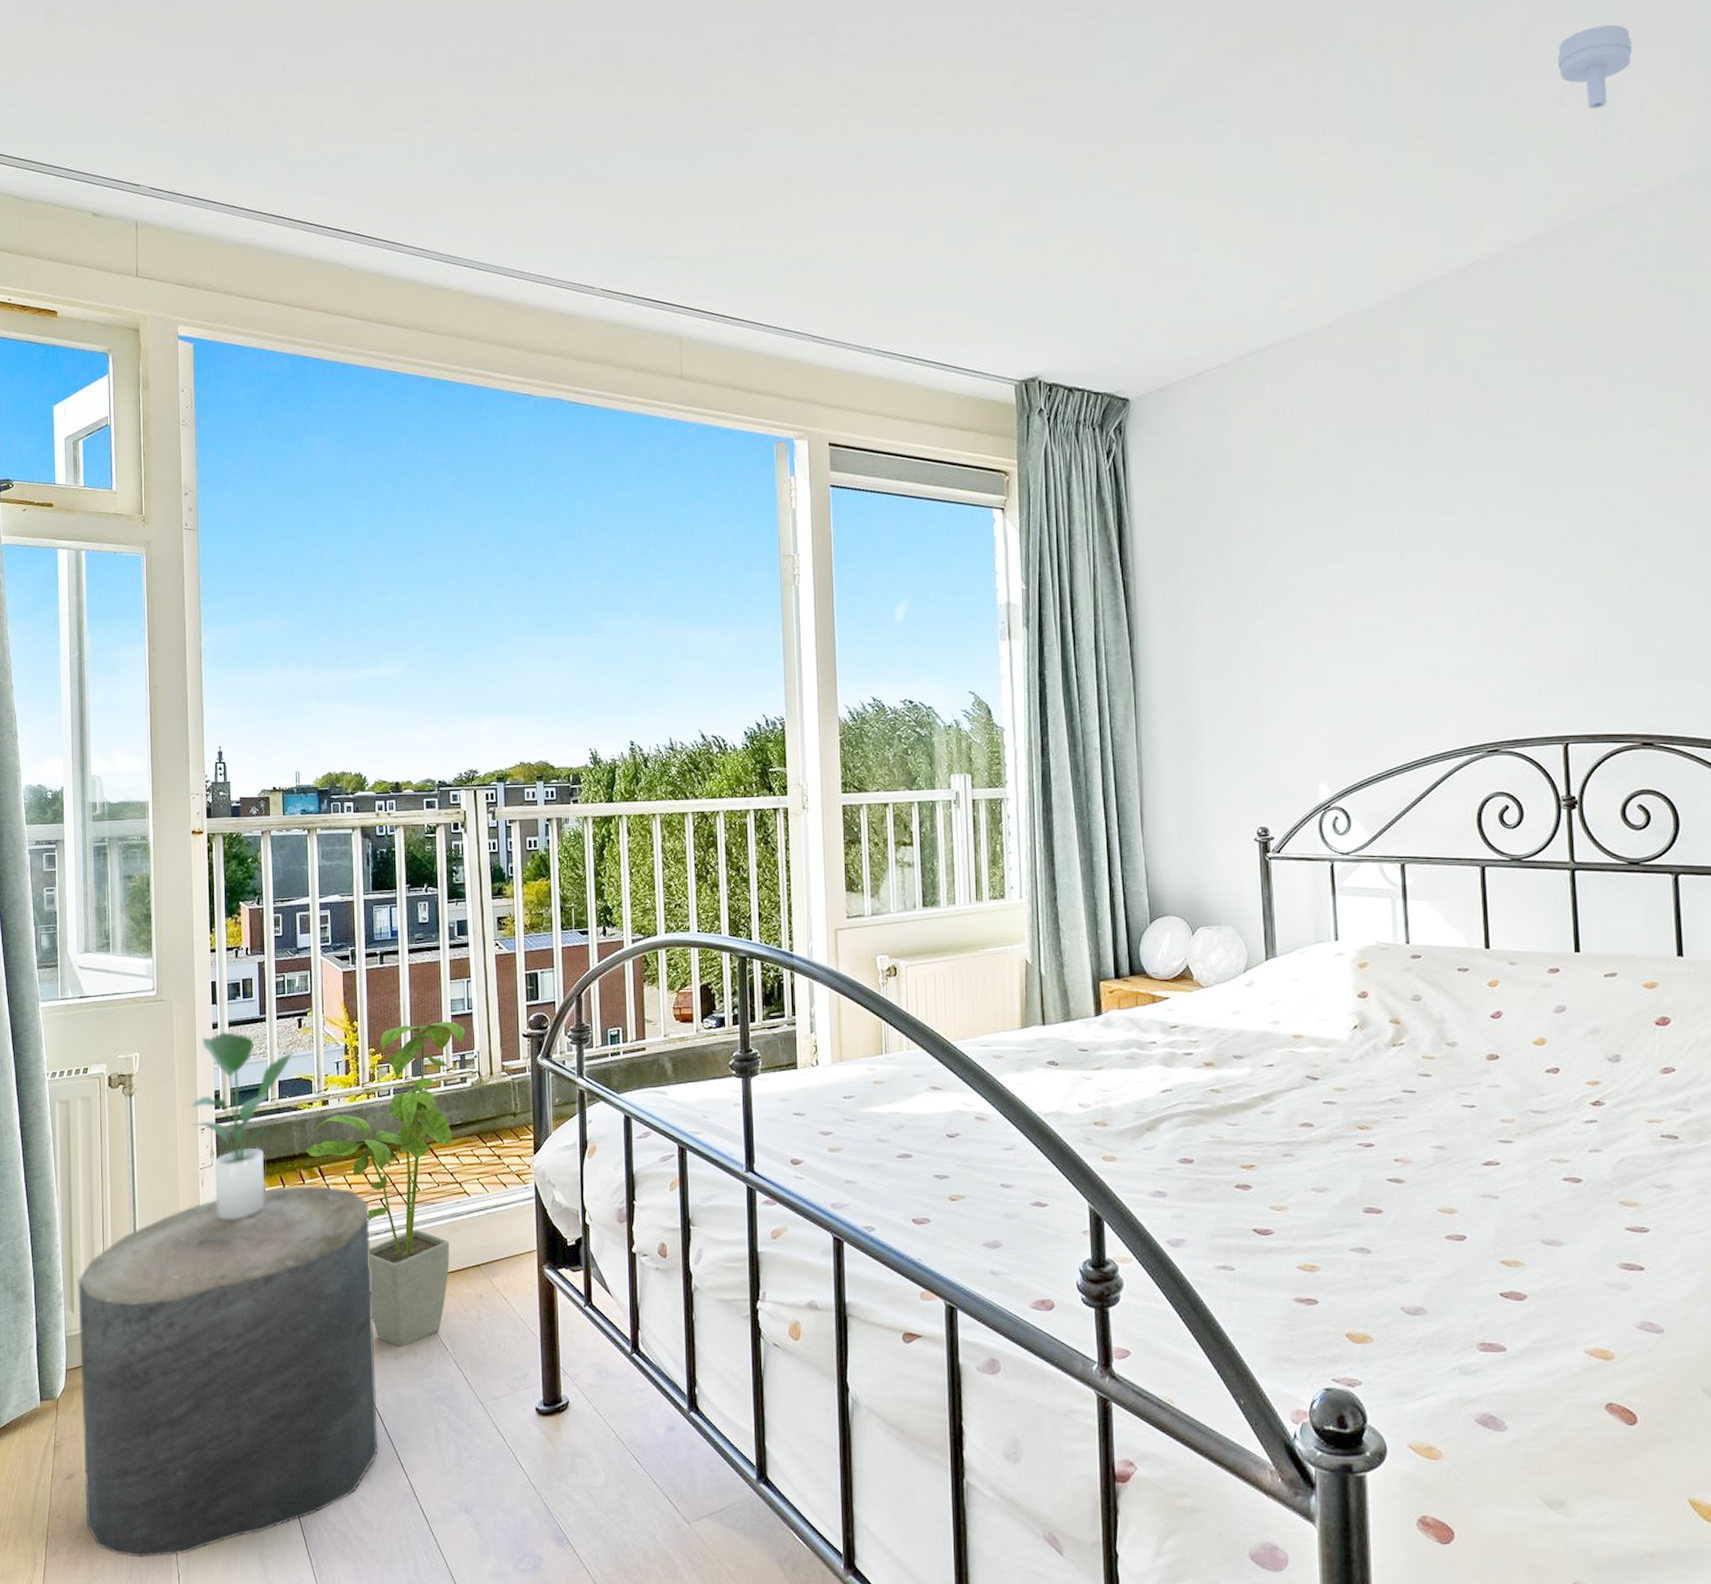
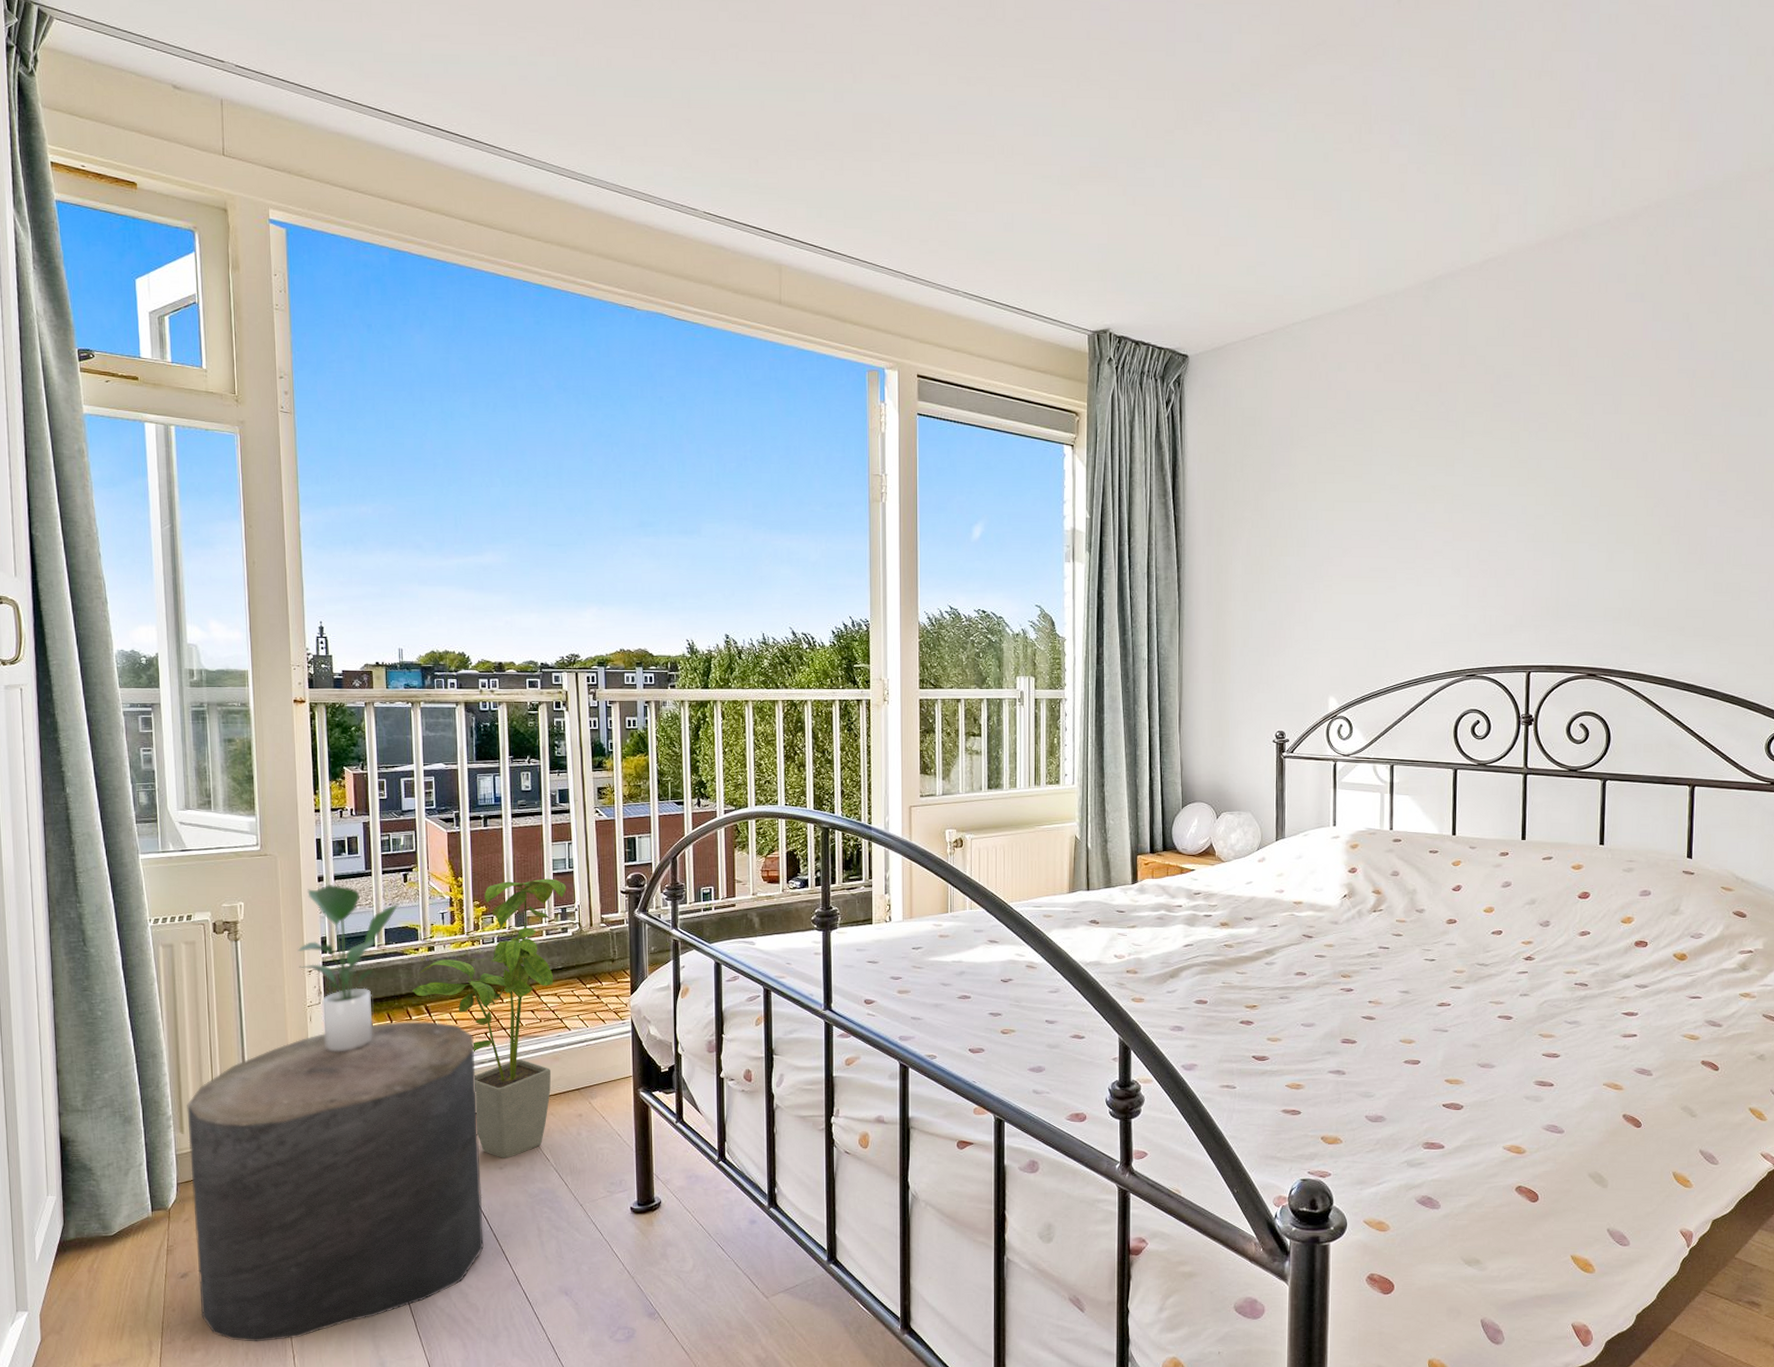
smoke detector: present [1558,24,1632,110] -> none [1570,60,1631,135]

